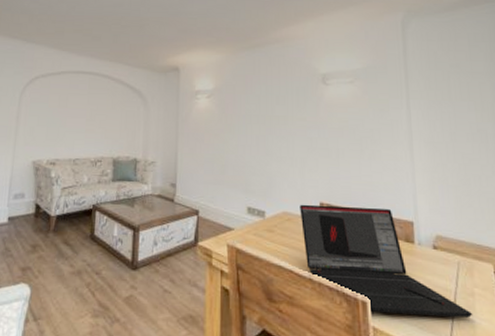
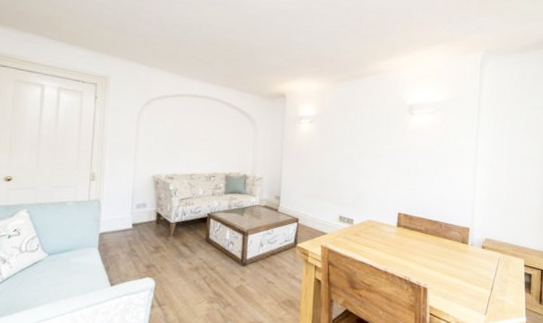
laptop: present [300,204,473,318] -> none [381,214,504,298]

